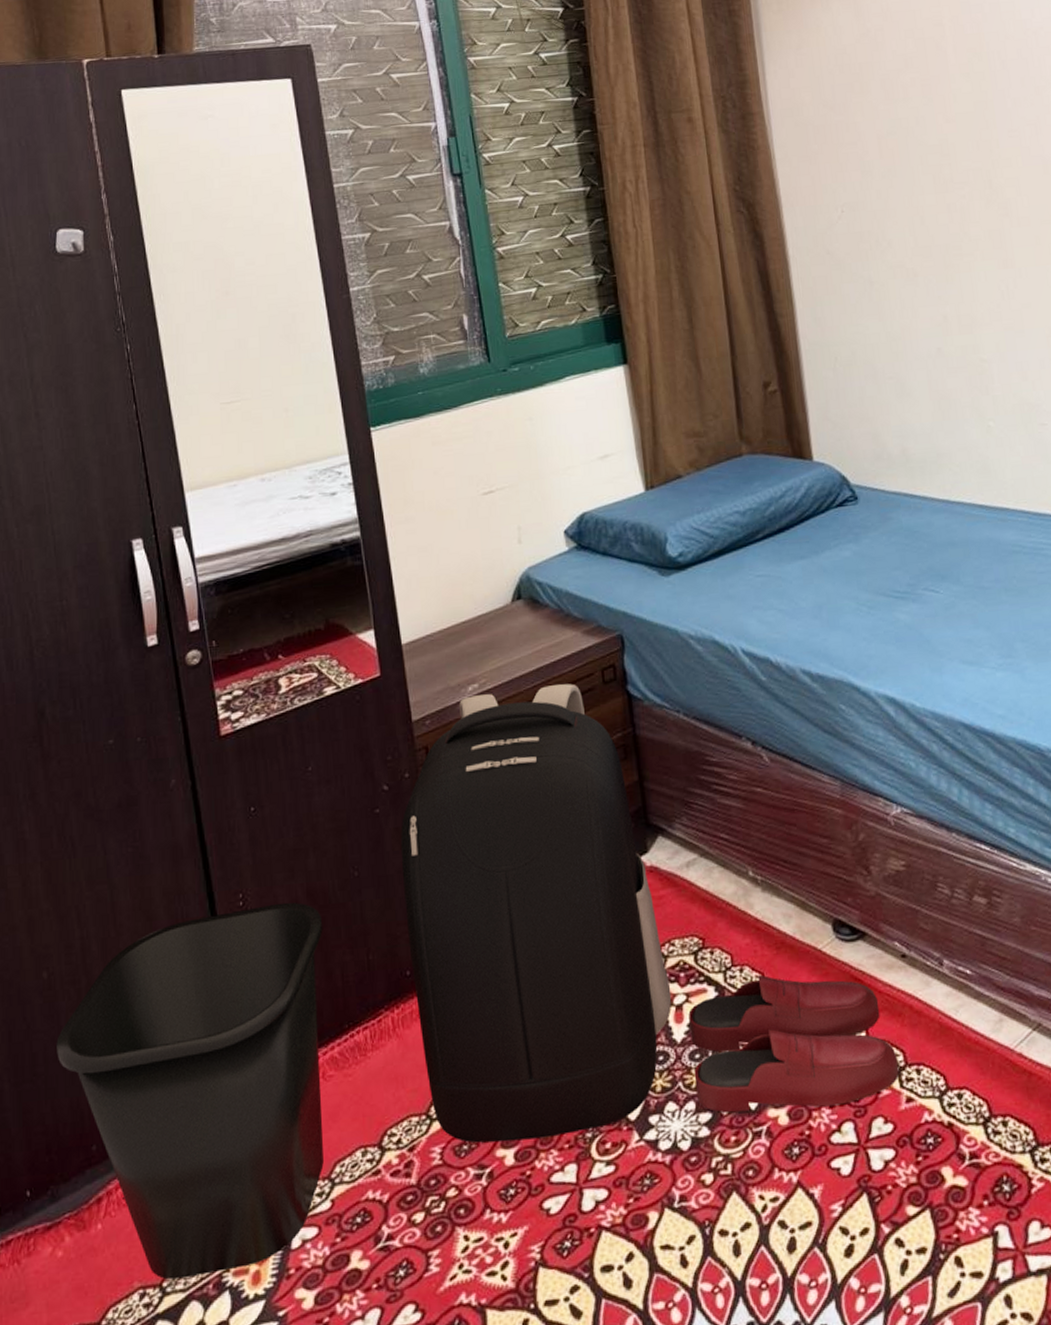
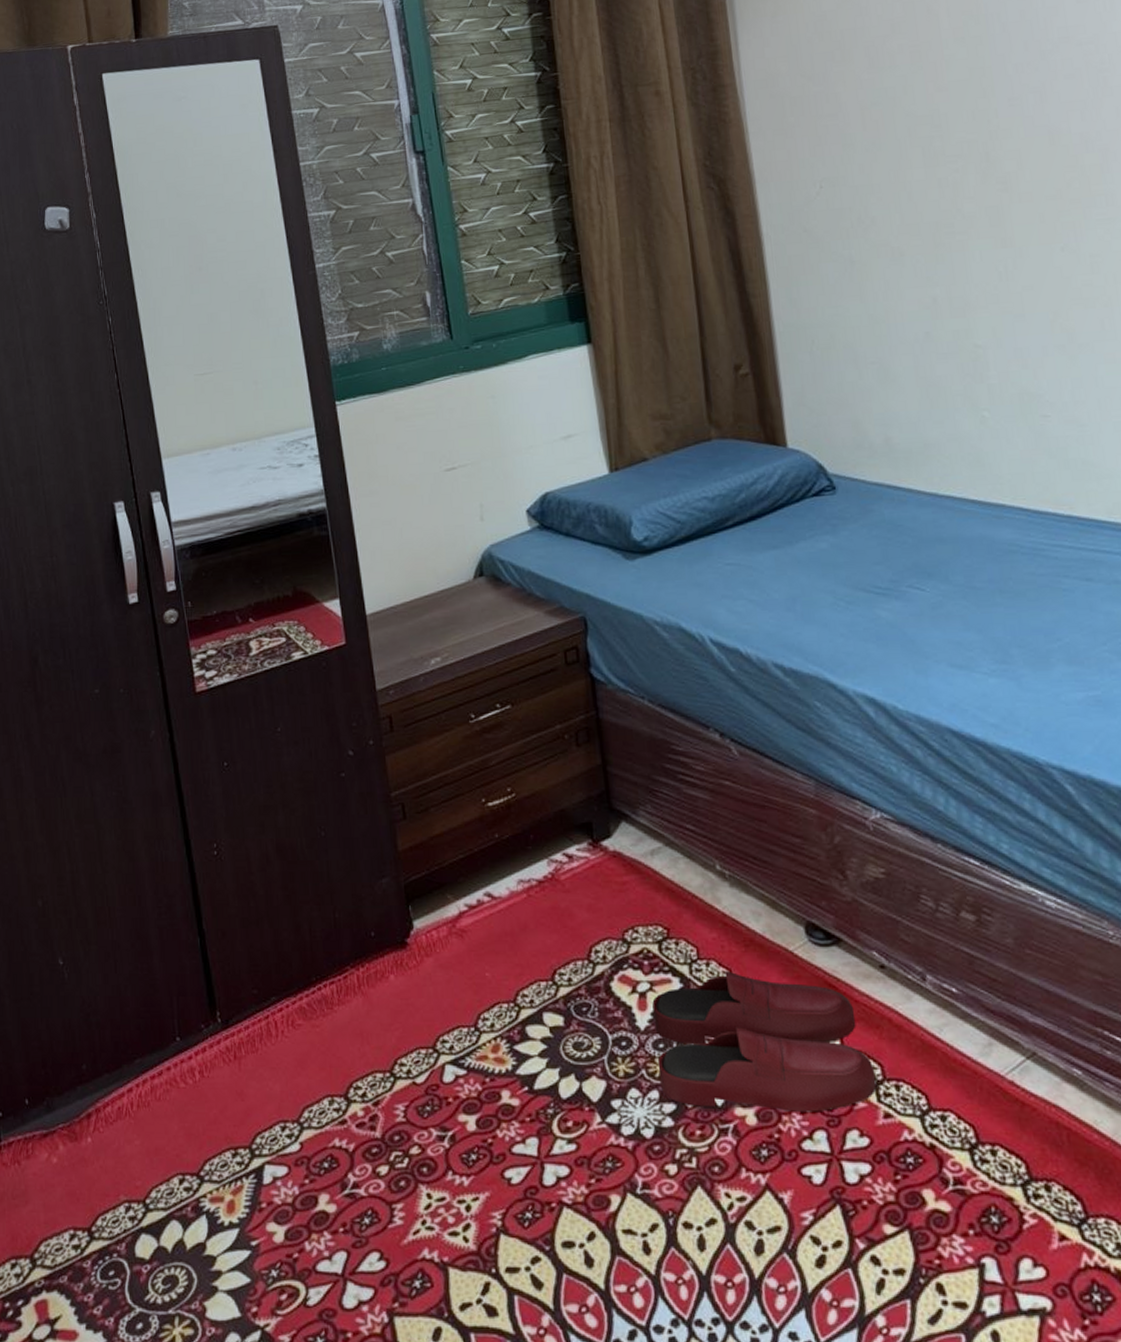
waste bin: present [56,902,324,1280] -> none [50,855,293,1198]
backpack: present [400,684,672,1143] -> none [365,663,635,1109]

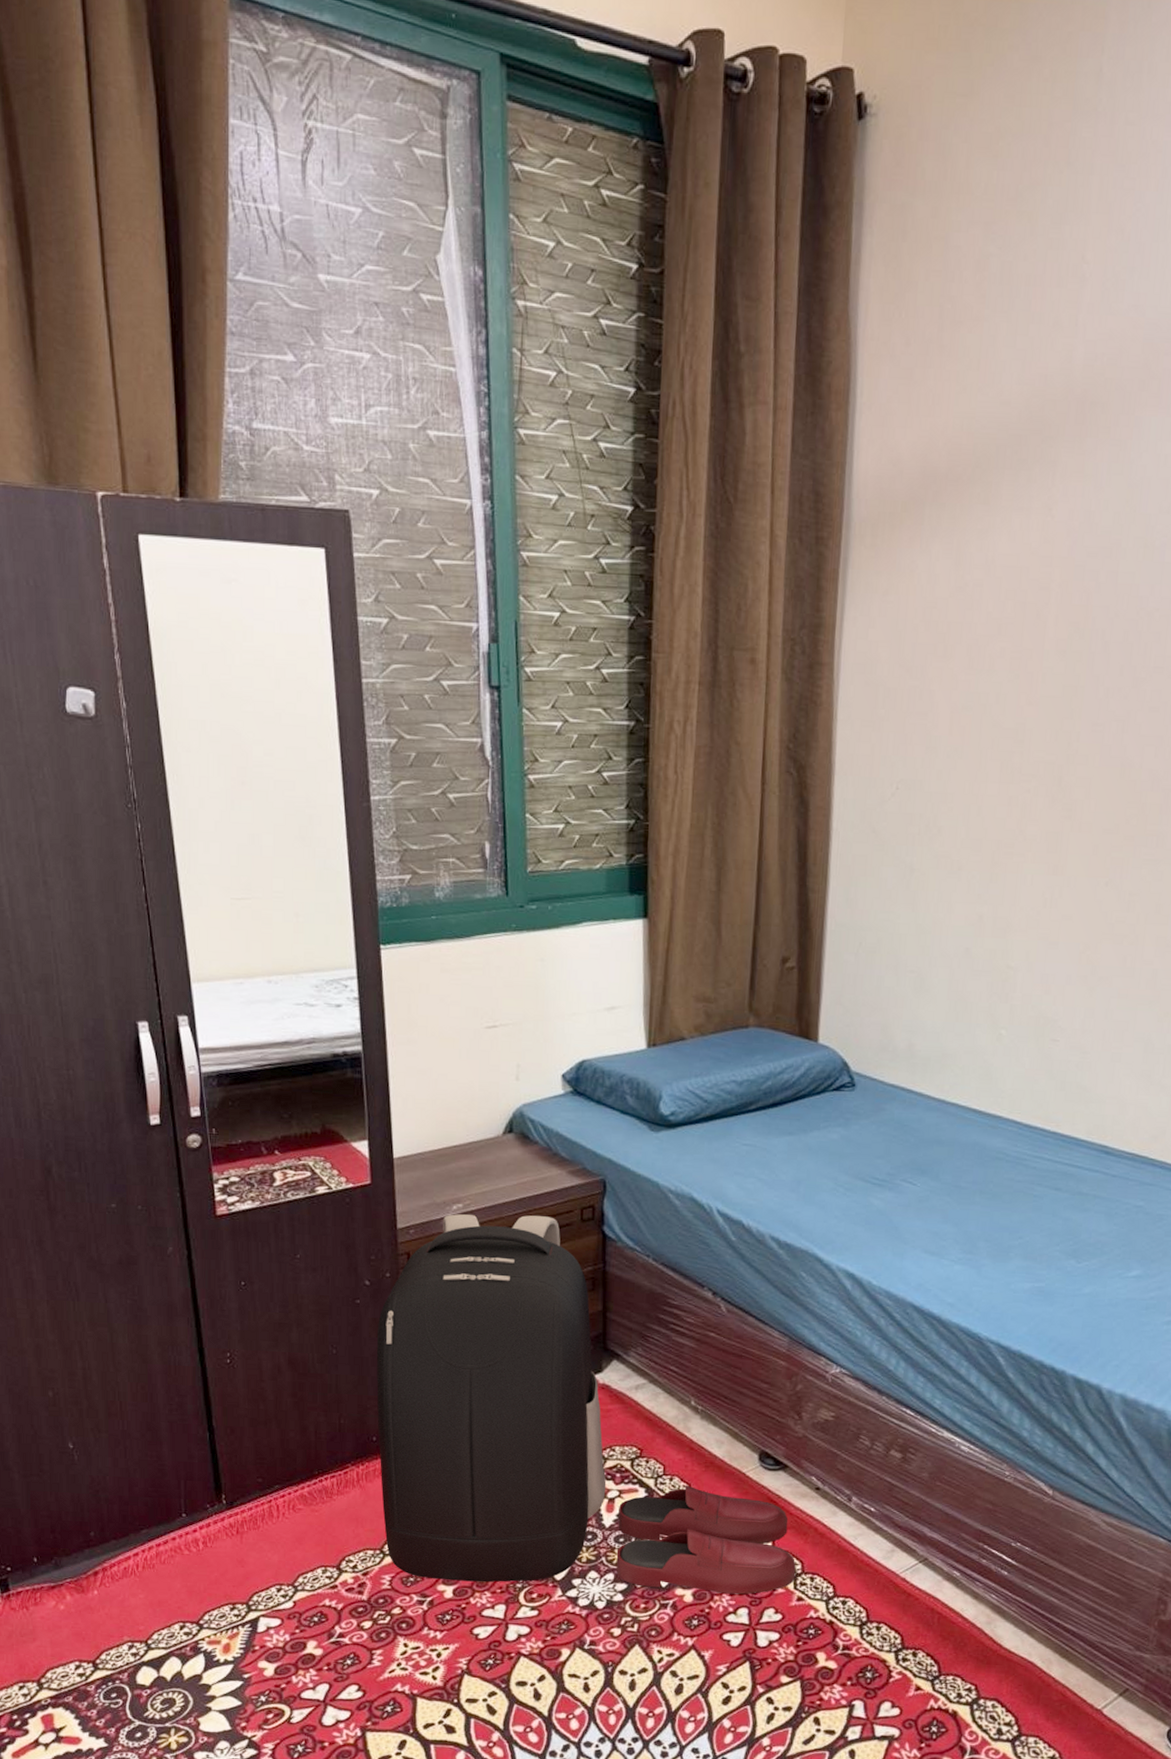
backpack: none [365,663,635,1109] -> present [376,1214,607,1583]

